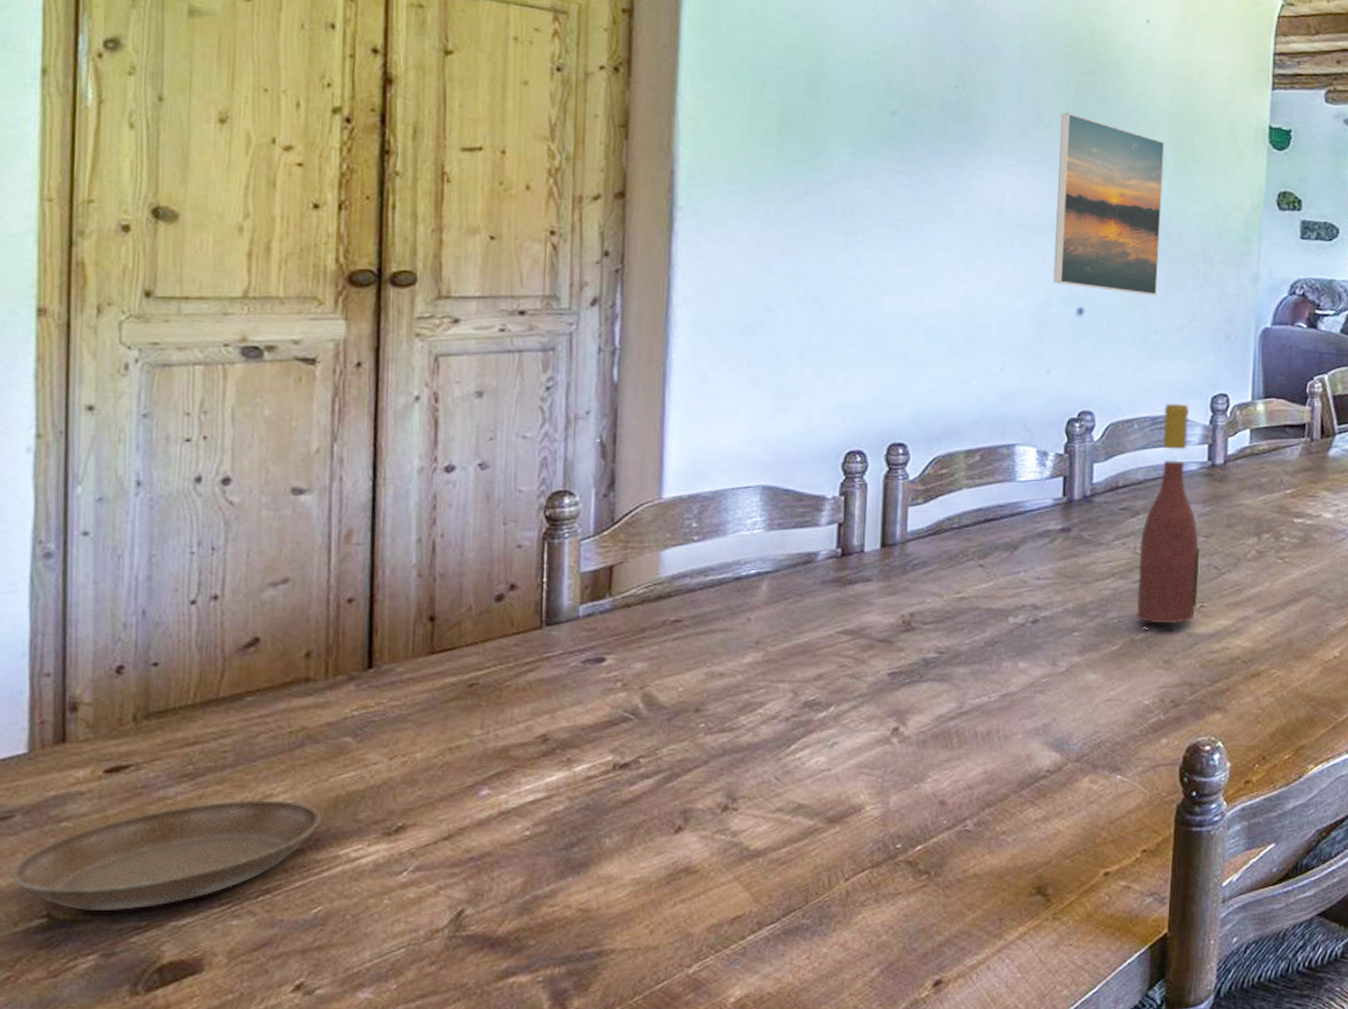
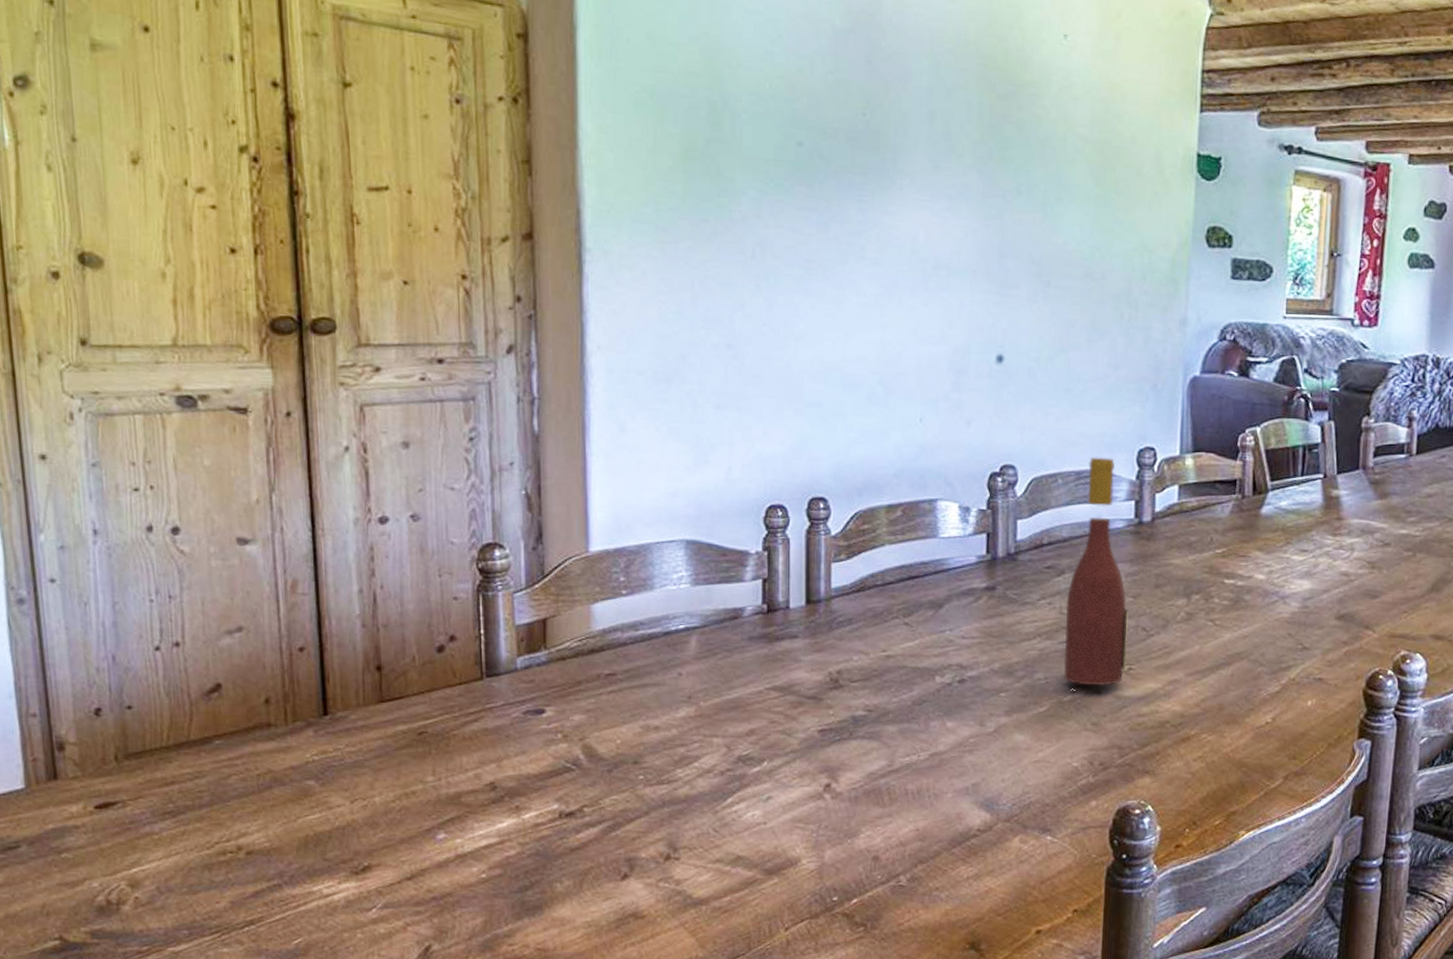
saucer: present [11,800,323,912] -> none [24,837,295,936]
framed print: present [1053,112,1165,295] -> none [971,141,1086,341]

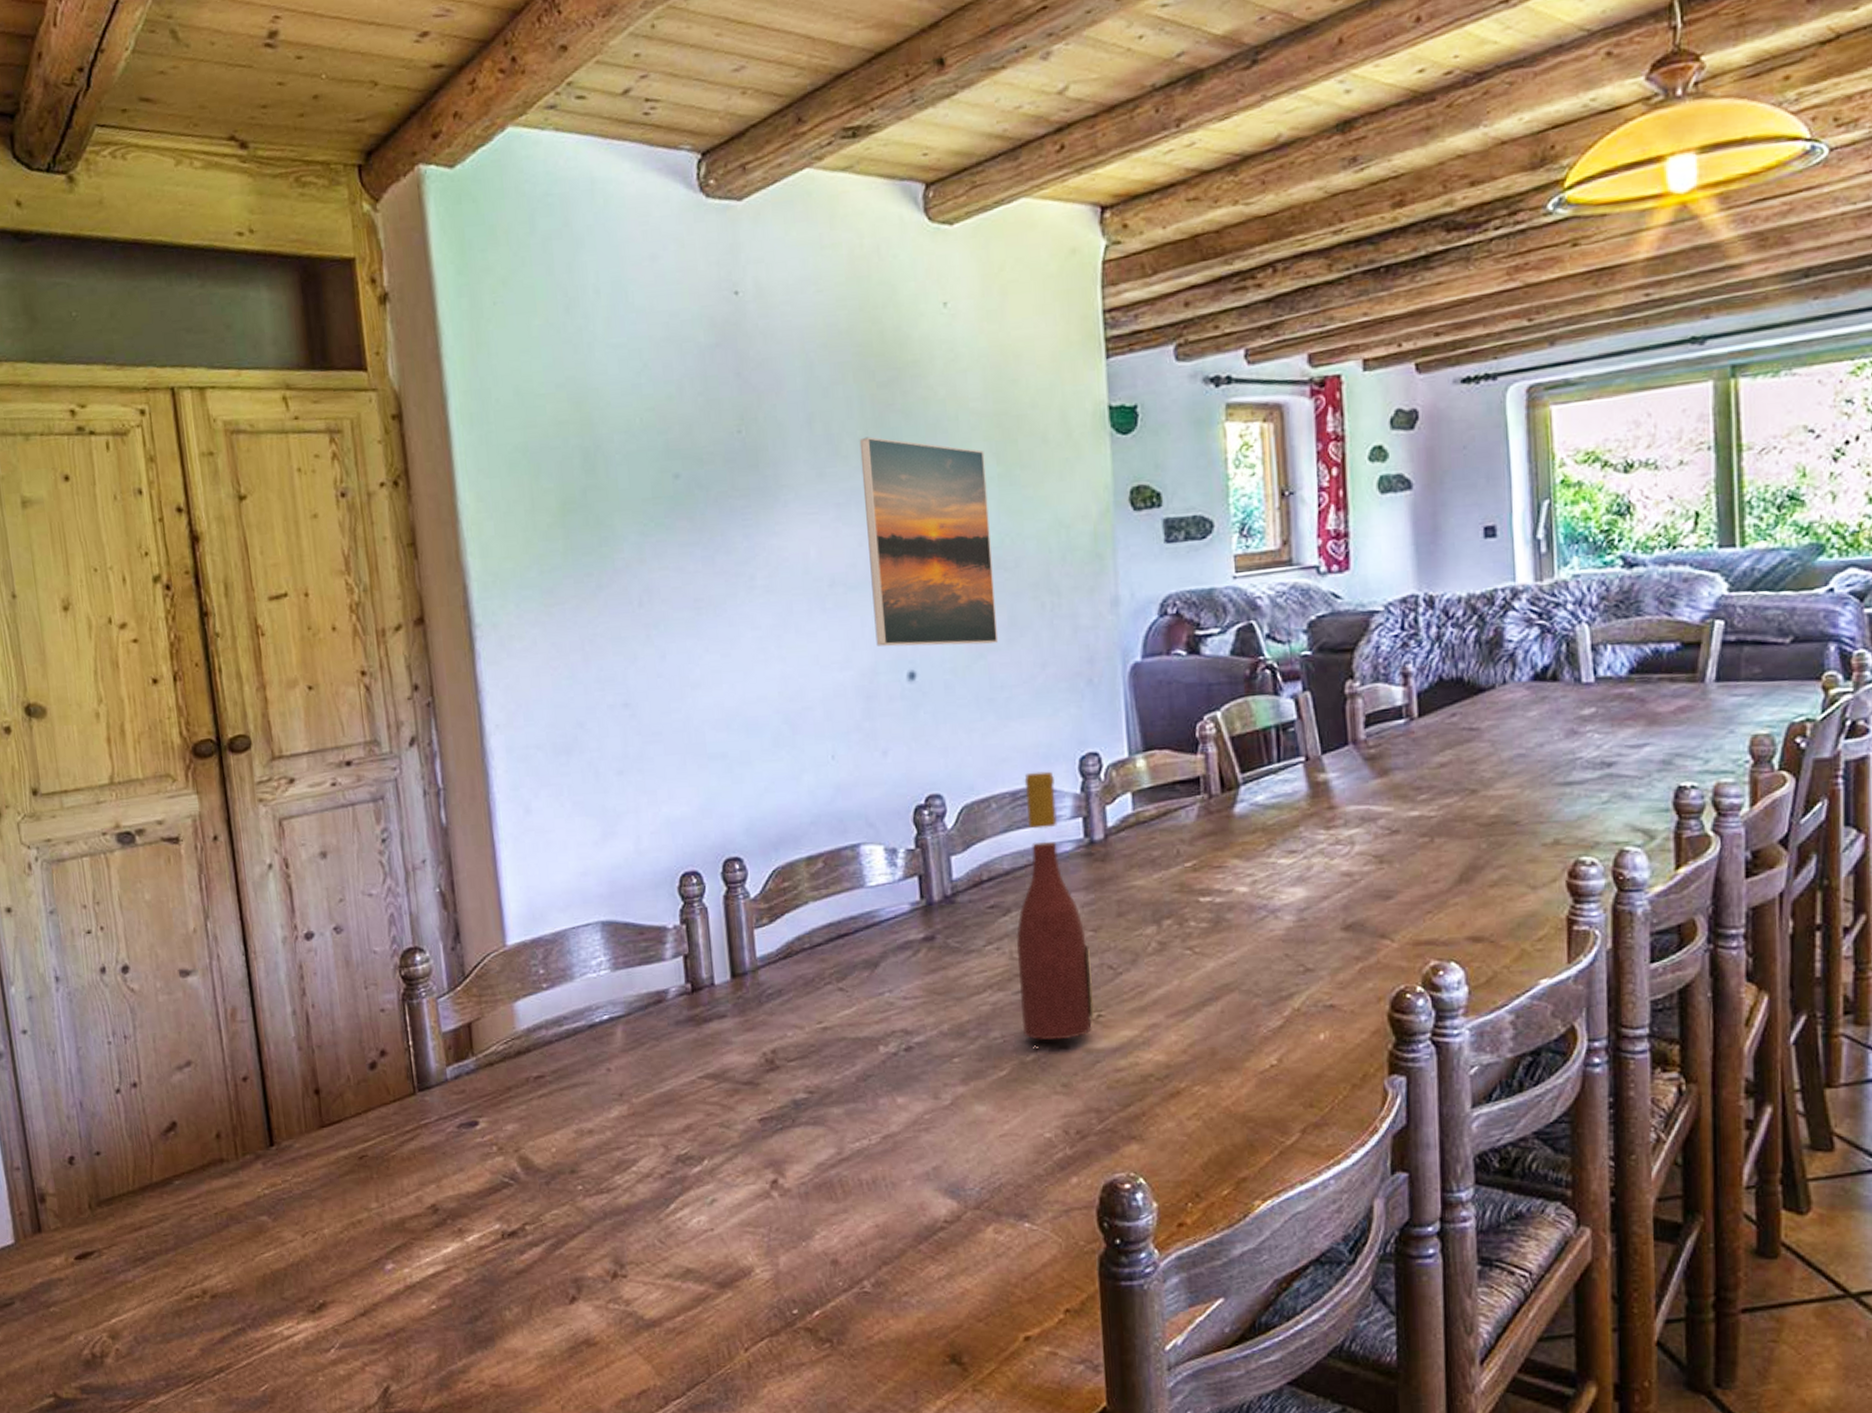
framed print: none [971,141,1086,341] -> present [859,437,998,647]

